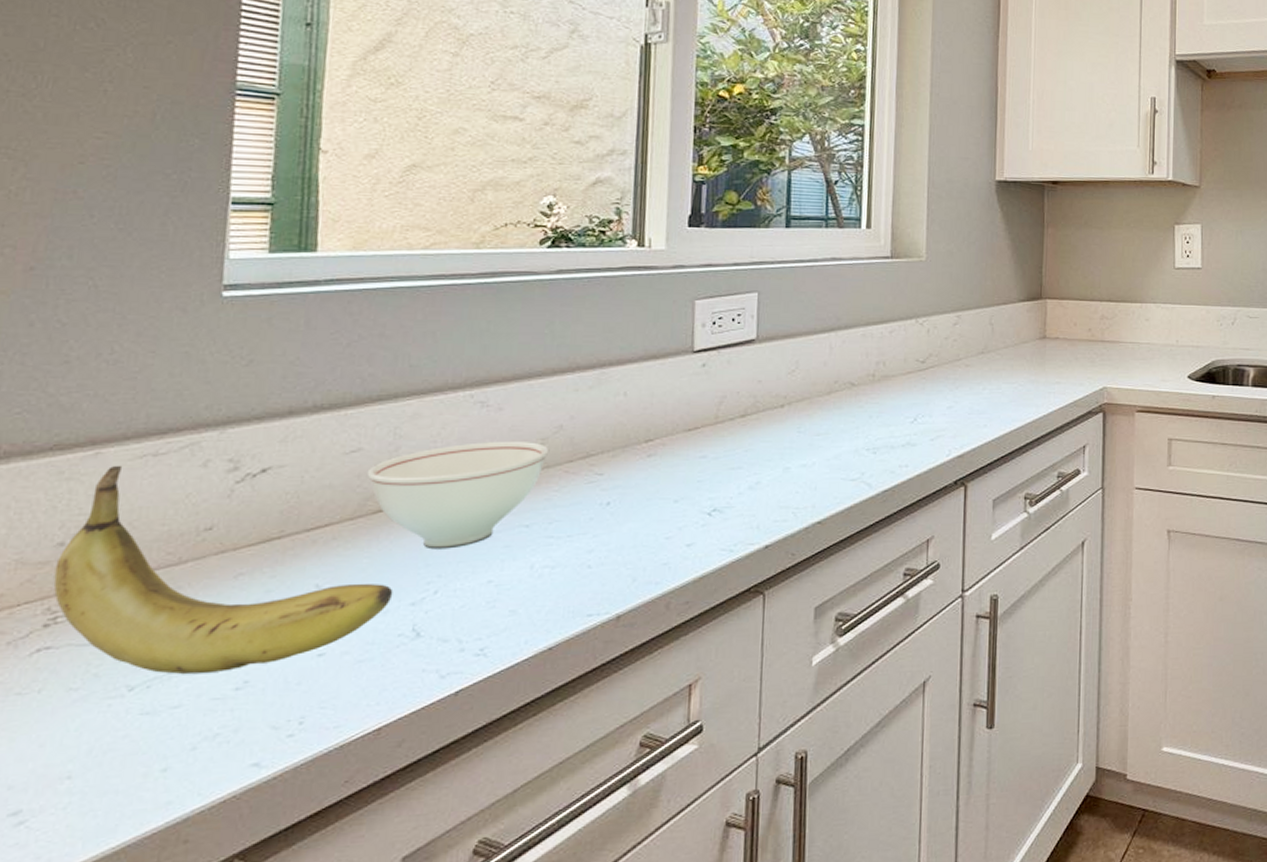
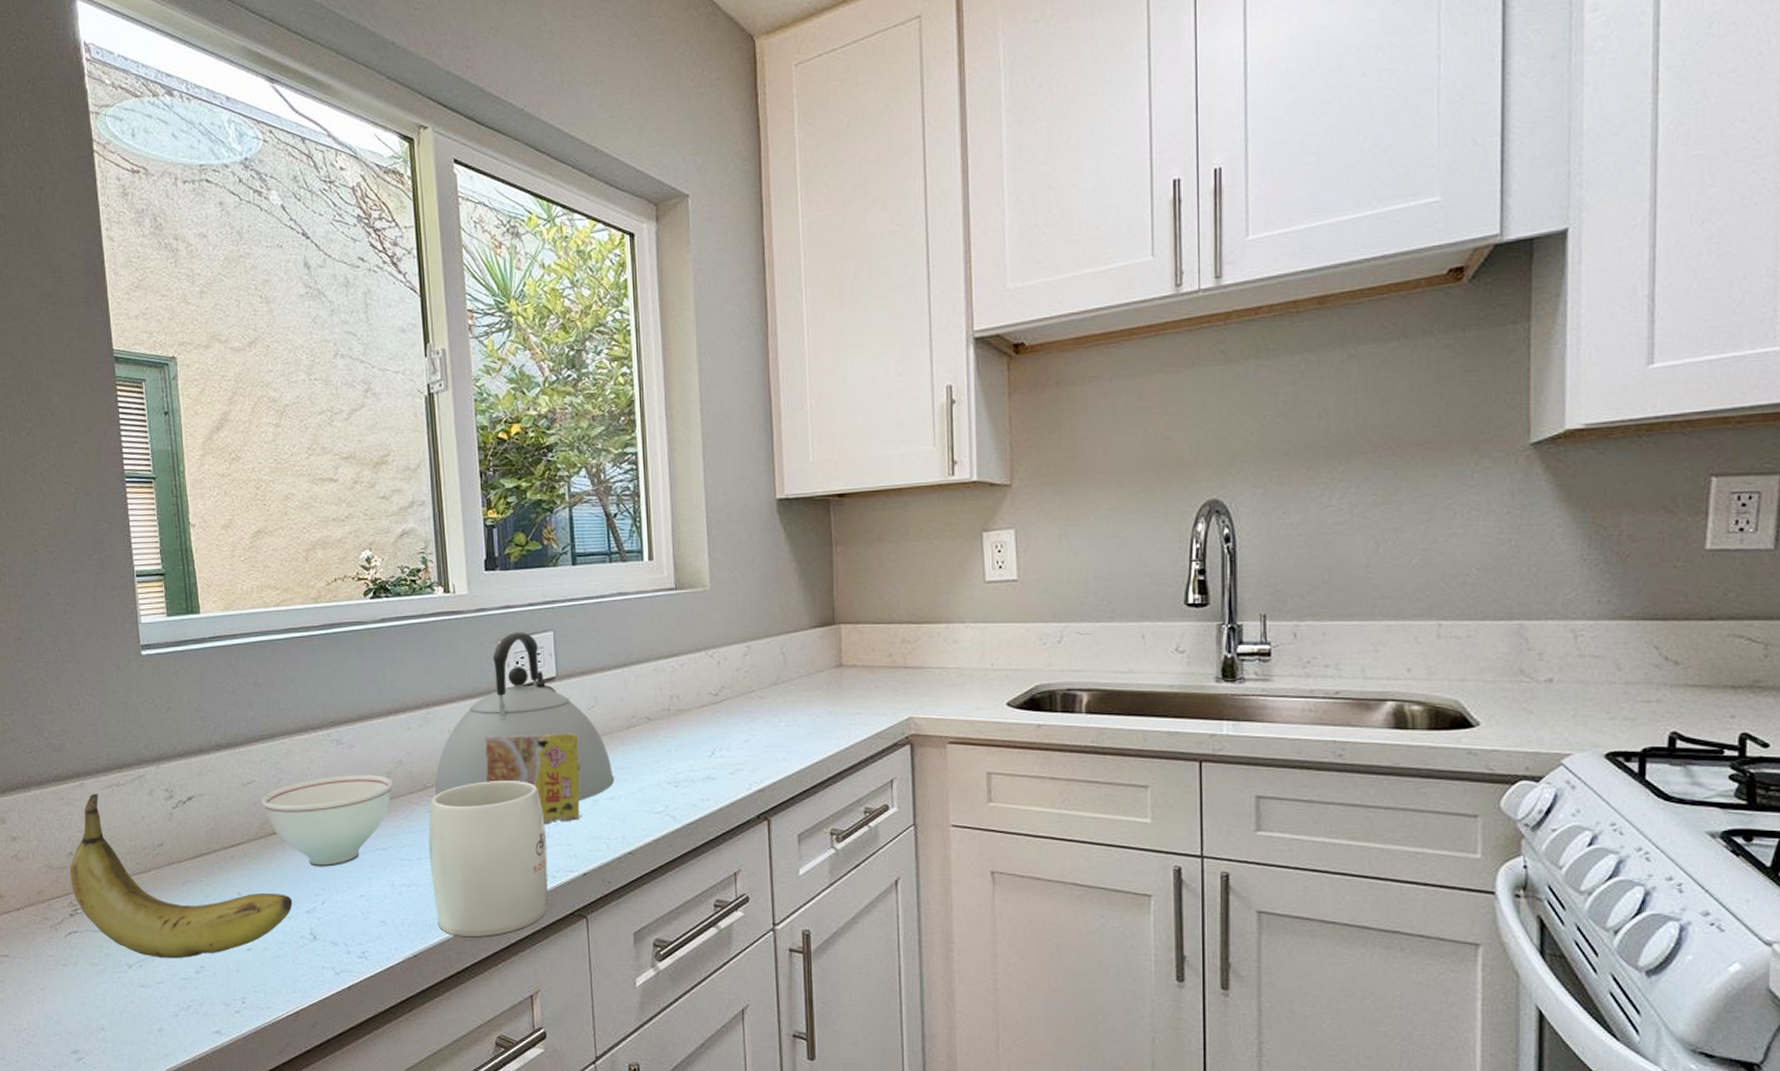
mug: none [582,447,728,624] -> present [428,781,548,938]
kettle: none [598,291,809,468] -> present [434,631,614,801]
food package: none [664,396,775,495] -> present [485,731,582,825]

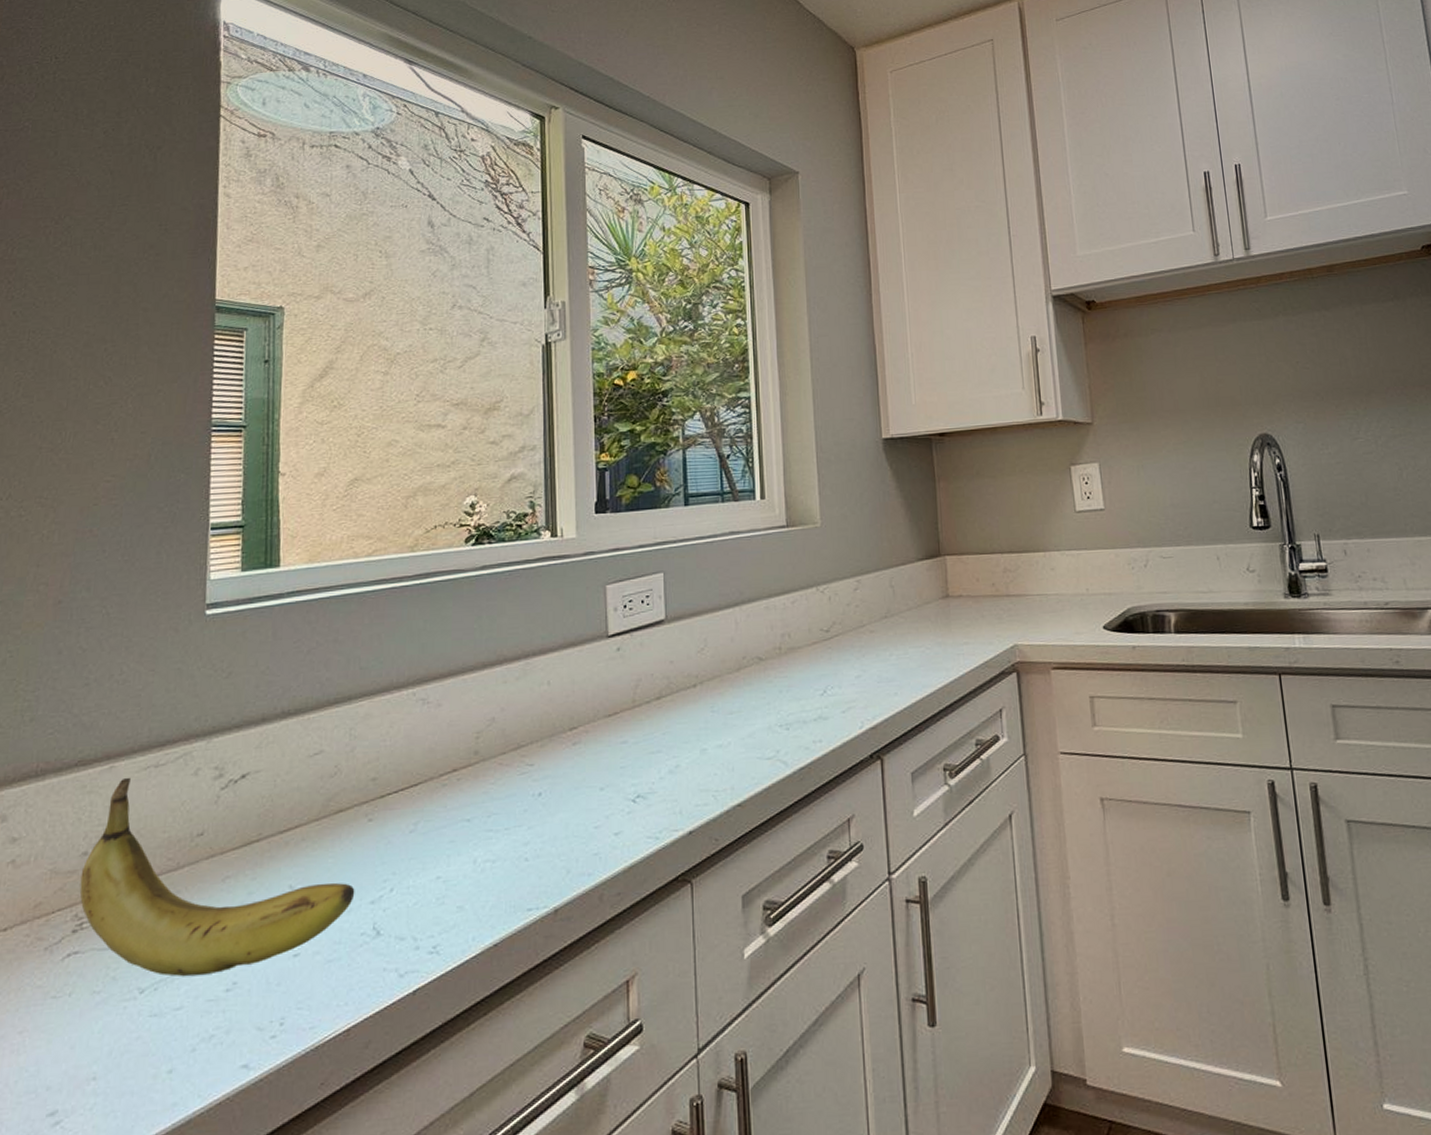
bowl: present [260,774,394,867] -> none [328,735,484,847]
mug: present [428,781,548,938] -> none [519,732,651,918]
kettle: present [434,631,614,801] -> none [529,574,723,755]
food package: present [485,731,582,825] -> none [587,676,688,780]

